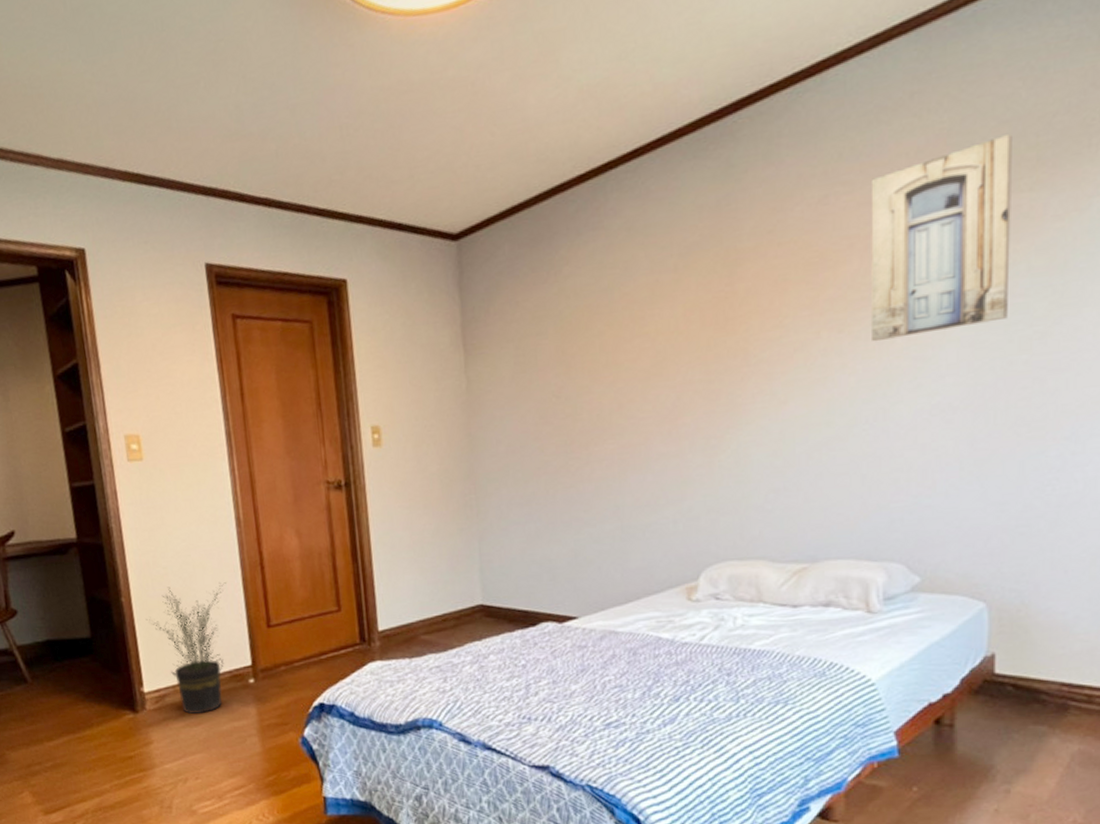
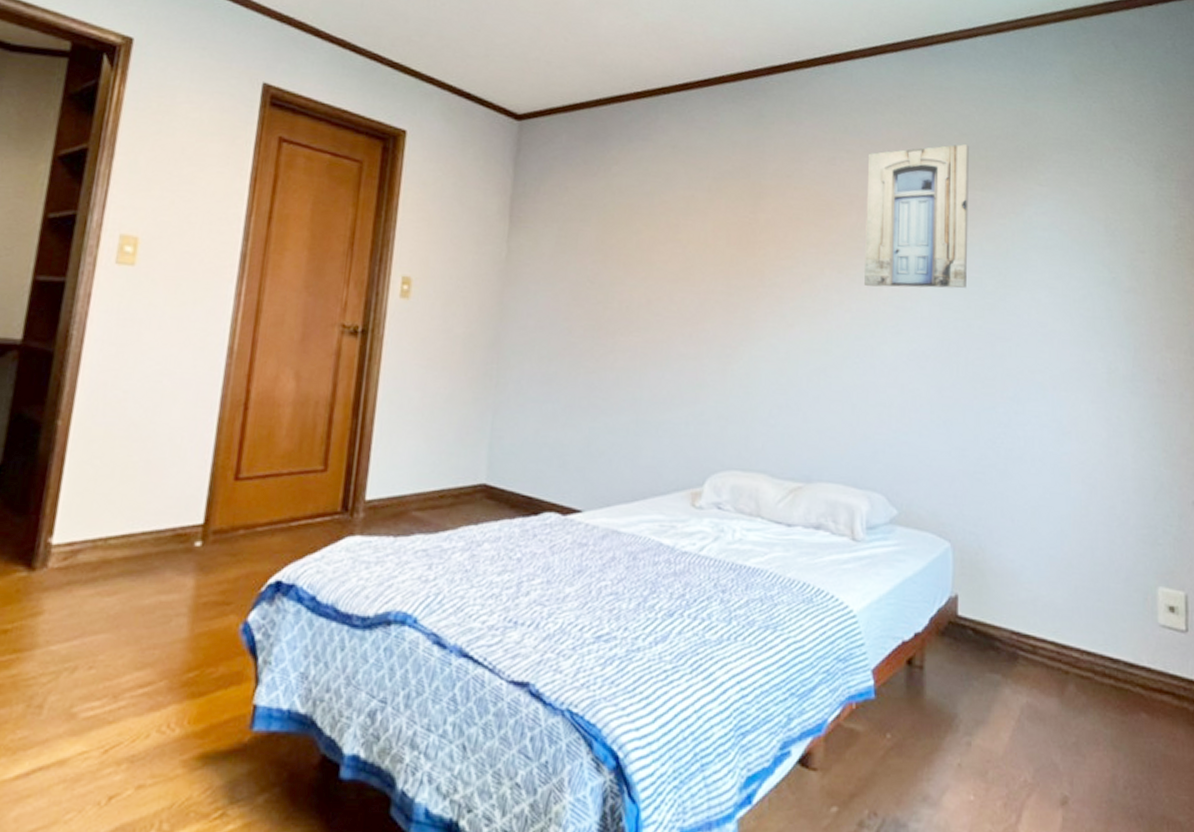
potted plant: present [145,582,226,714] -> none [81,415,198,581]

